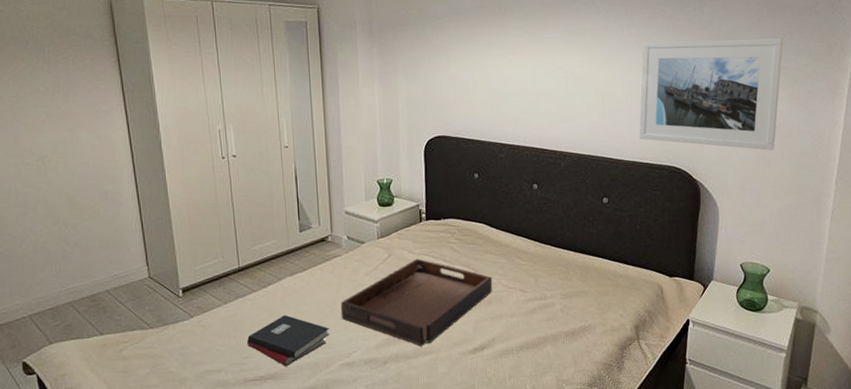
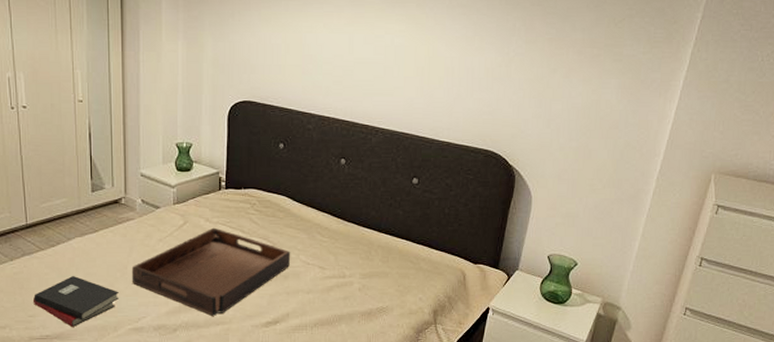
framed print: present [638,38,783,151] -> none [456,14,621,142]

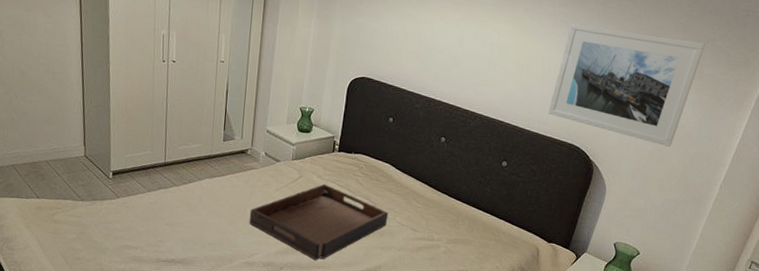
hardback book: present [32,276,119,327] -> none [163,211,237,255]
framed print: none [456,14,621,142] -> present [547,23,705,148]

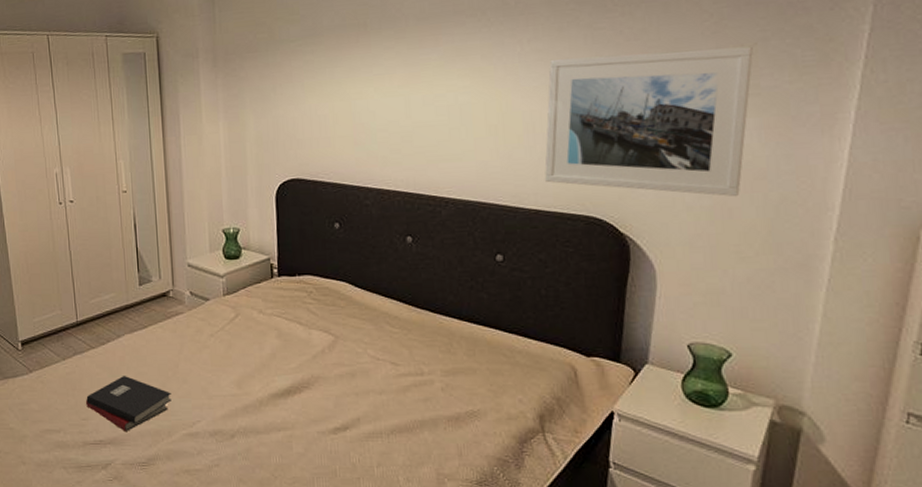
hardback book: none [163,211,237,255] -> present [85,376,172,431]
serving tray: present [249,184,389,260] -> none [183,319,357,420]

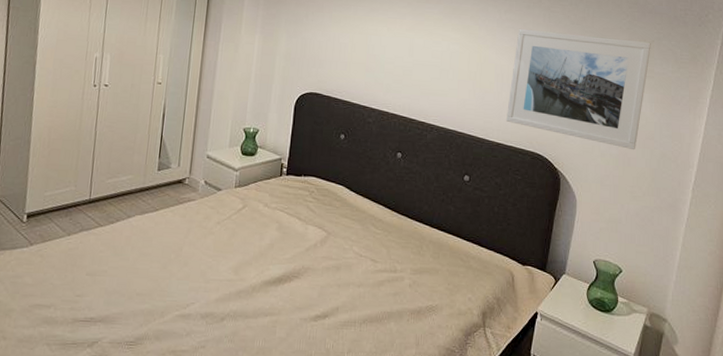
hardback book: present [85,376,172,431] -> none [83,255,171,310]

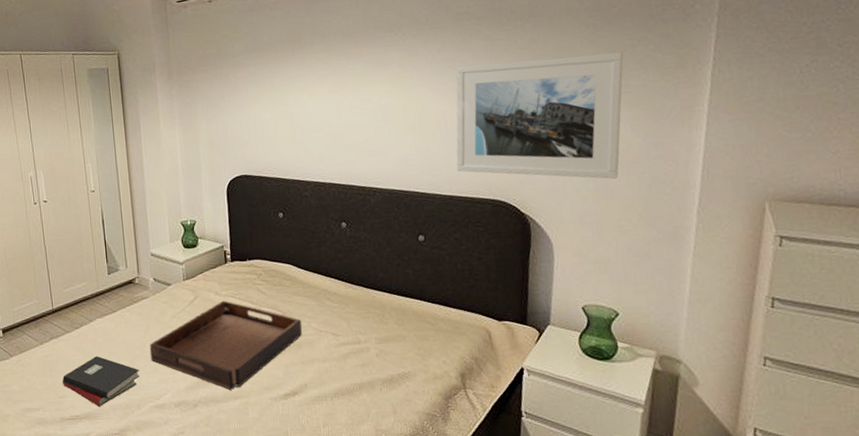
hardback book: none [83,255,171,310] -> present [62,356,140,406]
serving tray: none [185,213,345,306] -> present [149,300,303,390]

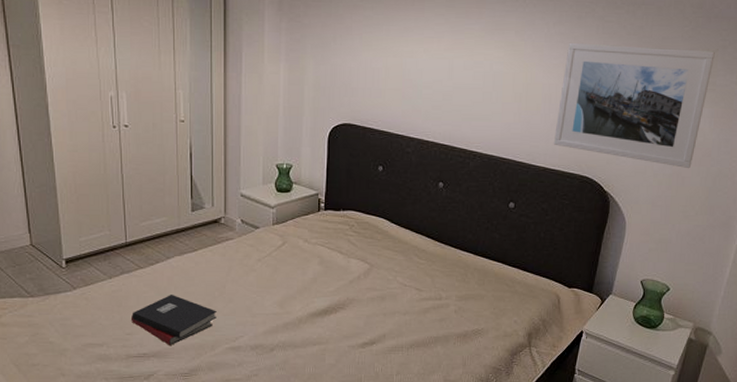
serving tray: present [149,300,303,390] -> none [229,248,388,336]

